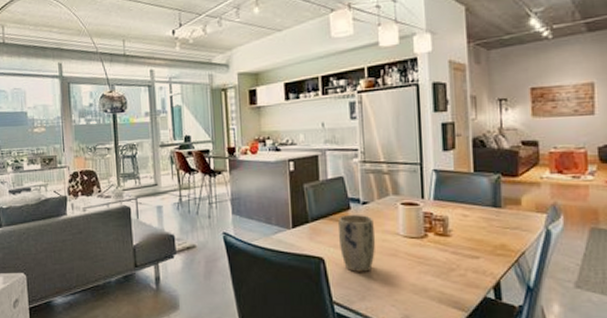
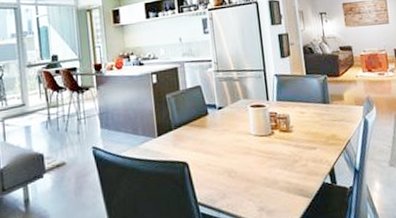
plant pot: present [338,214,376,272] -> none [198,118,232,173]

